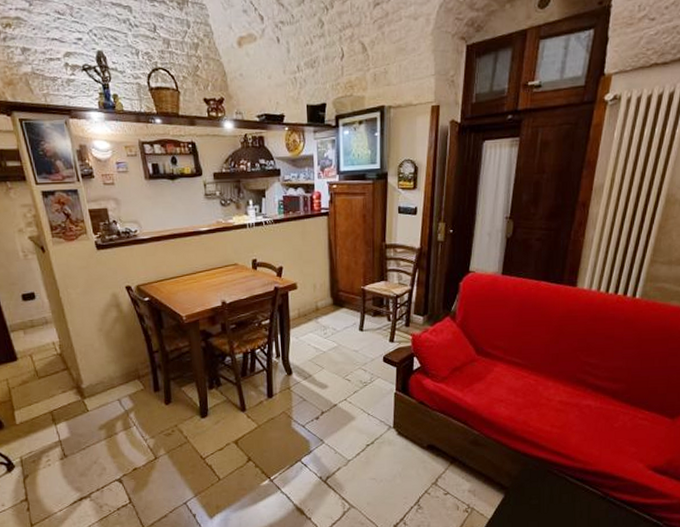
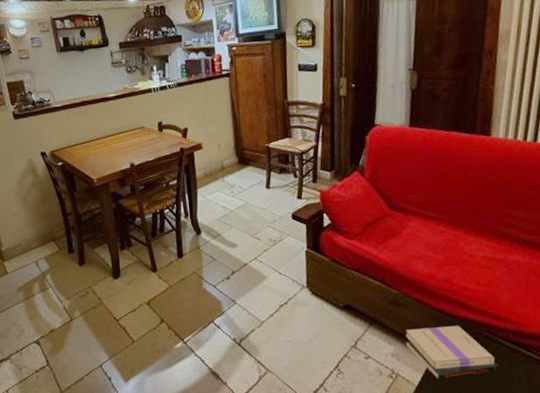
books: none [482,464,565,513] -> present [406,325,500,379]

